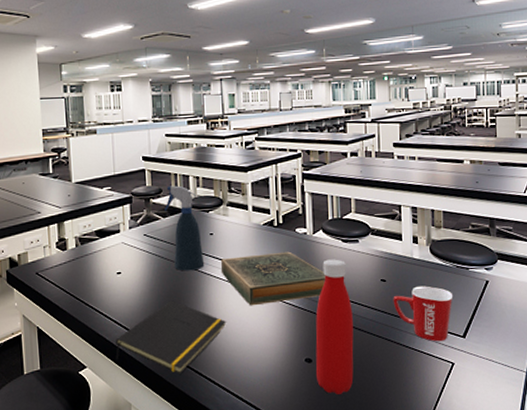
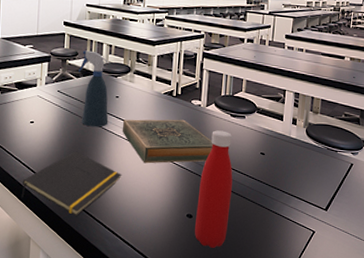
mug: present [393,286,453,342] -> none [268,162,322,212]

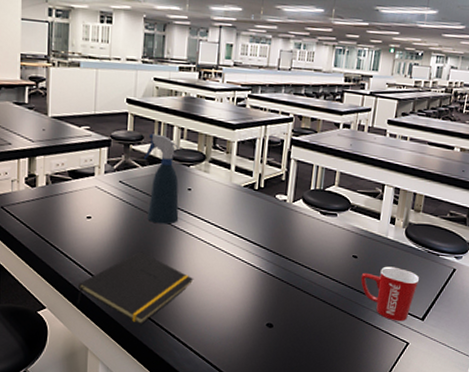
hardback book: present [122,119,213,164] -> none [194,215,299,267]
bottle: present [194,130,233,248] -> none [274,229,321,360]
mug: none [268,162,322,212] -> present [360,266,420,322]

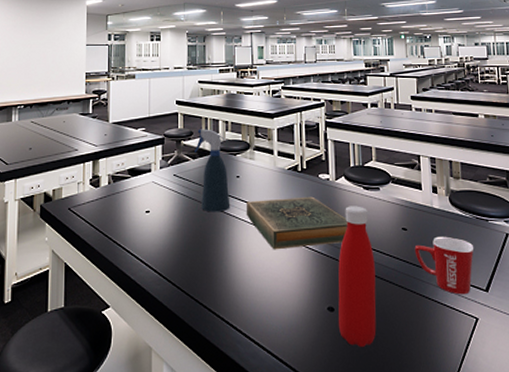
notepad: present [77,251,194,325] -> none [139,241,251,318]
hardback book: none [194,215,299,267] -> present [246,196,348,250]
bottle: none [274,229,321,360] -> present [338,206,377,347]

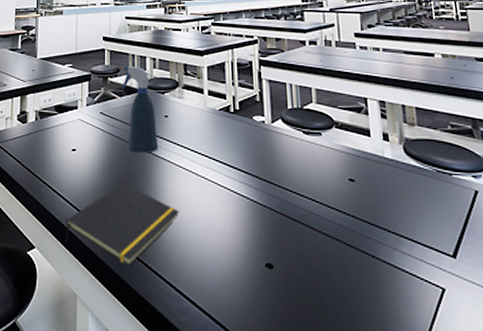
notepad: none [139,241,251,318] -> present [64,183,180,266]
hardback book: present [246,196,348,250] -> none [175,140,287,197]
bottle: present [338,206,377,347] -> none [276,152,323,312]
mug: present [414,236,474,295] -> none [364,190,436,260]

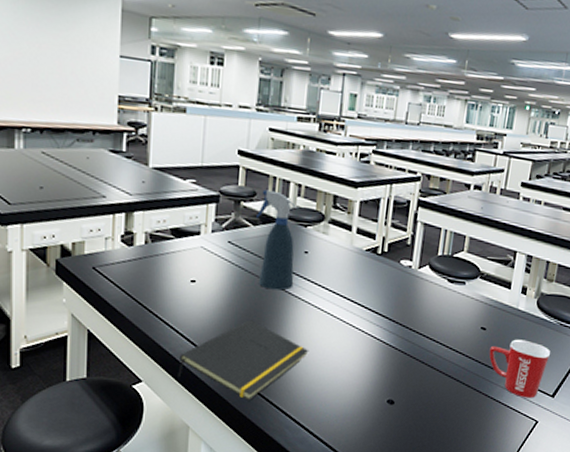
mug: none [364,190,436,260] -> present [489,339,551,398]

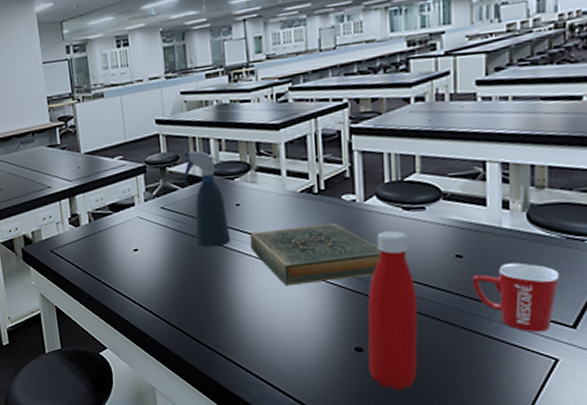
notepad: present [177,320,309,401] -> none [136,279,259,359]
hardback book: none [310,281,424,338] -> present [250,222,381,286]
bottle: none [395,298,448,440] -> present [368,230,418,390]

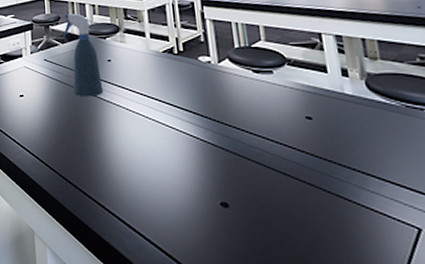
hardback book: present [250,222,381,286] -> none [120,80,237,137]
bottle: present [368,230,418,390] -> none [229,91,284,251]
mug: present [472,263,560,332] -> none [324,127,408,199]

